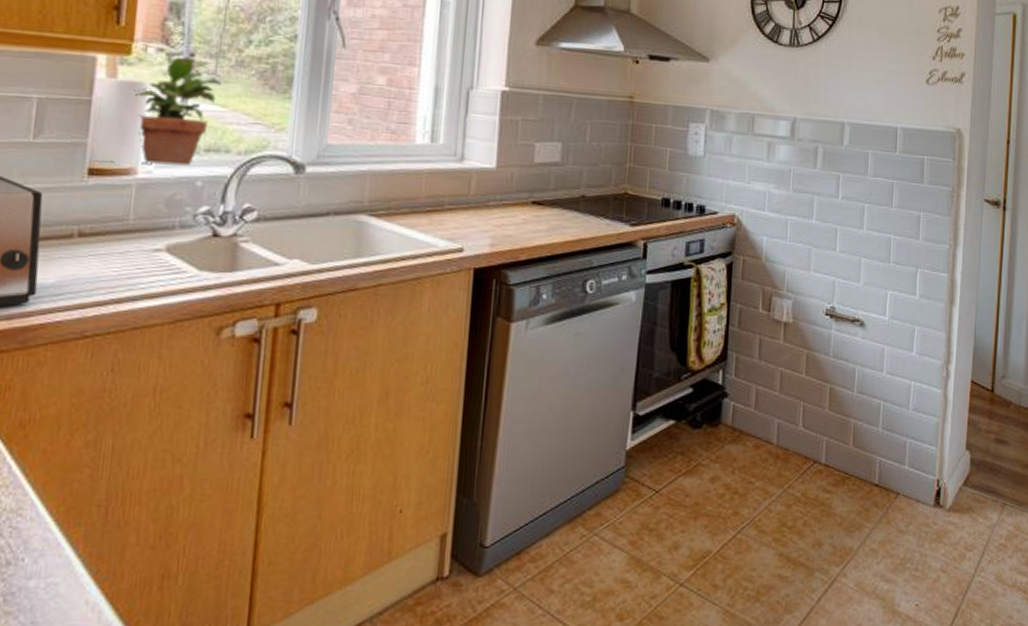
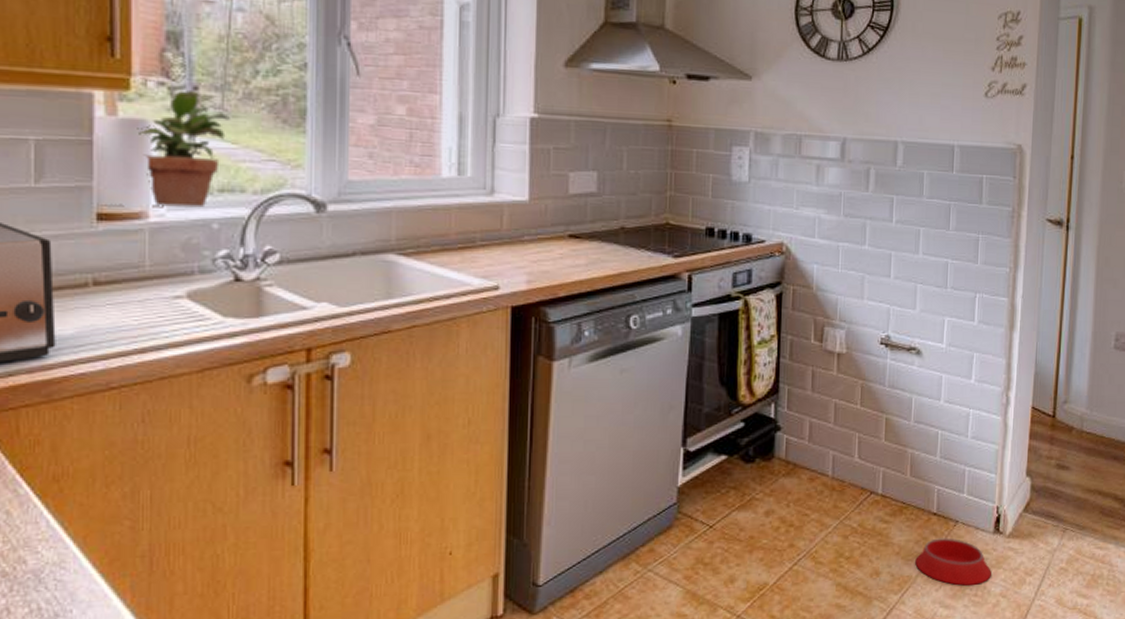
pet bowl: none [857,510,932,559] -> present [915,538,991,586]

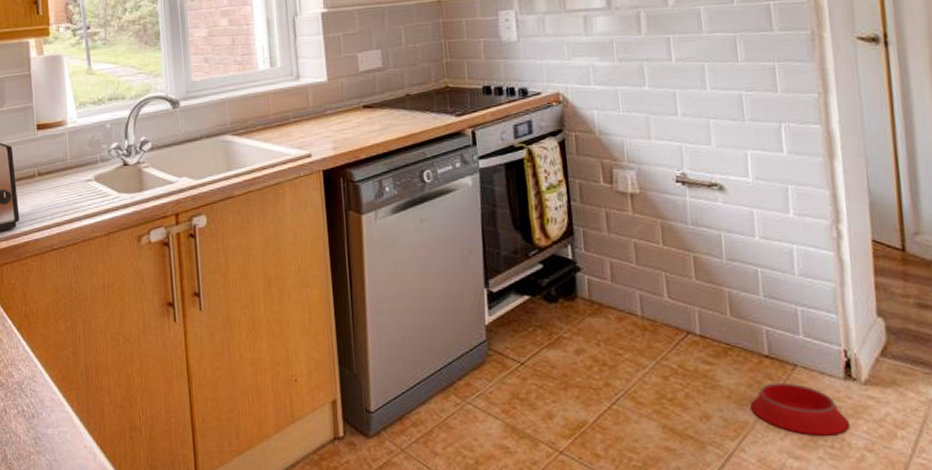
potted plant: present [137,90,230,208] -> none [56,30,111,116]

